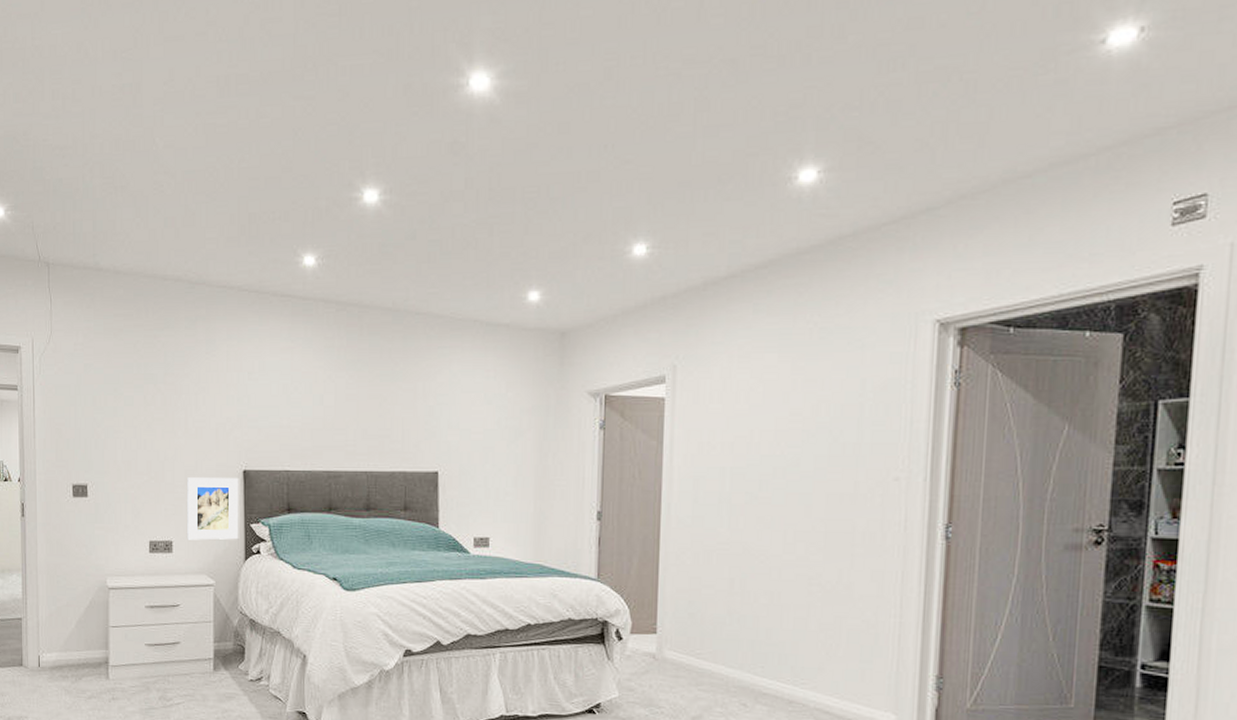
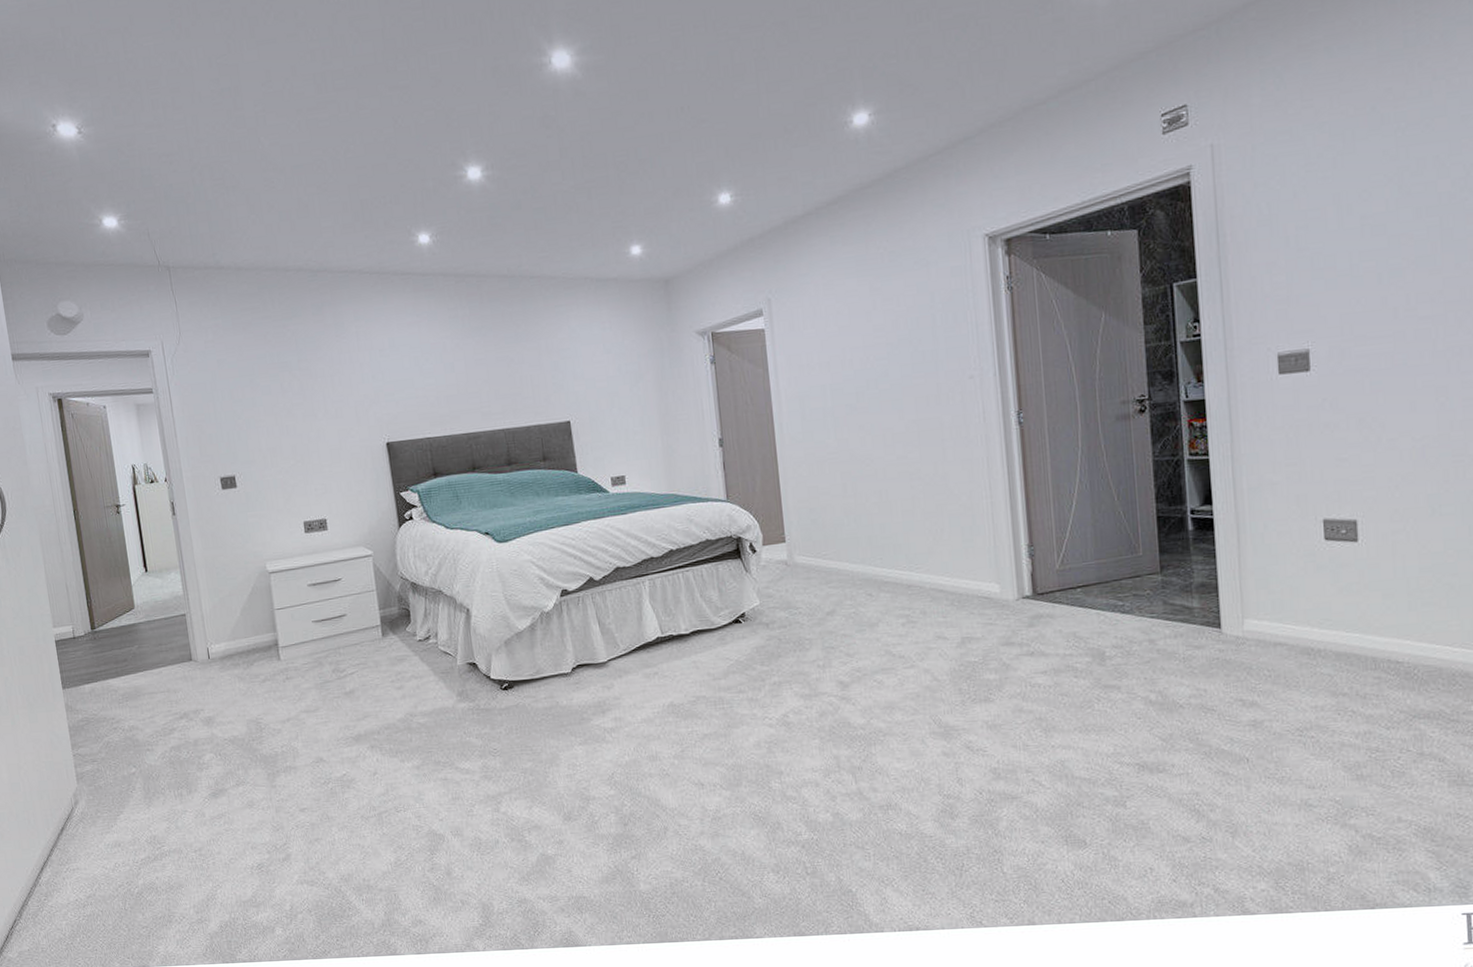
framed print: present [187,477,239,540] -> none [333,451,391,516]

